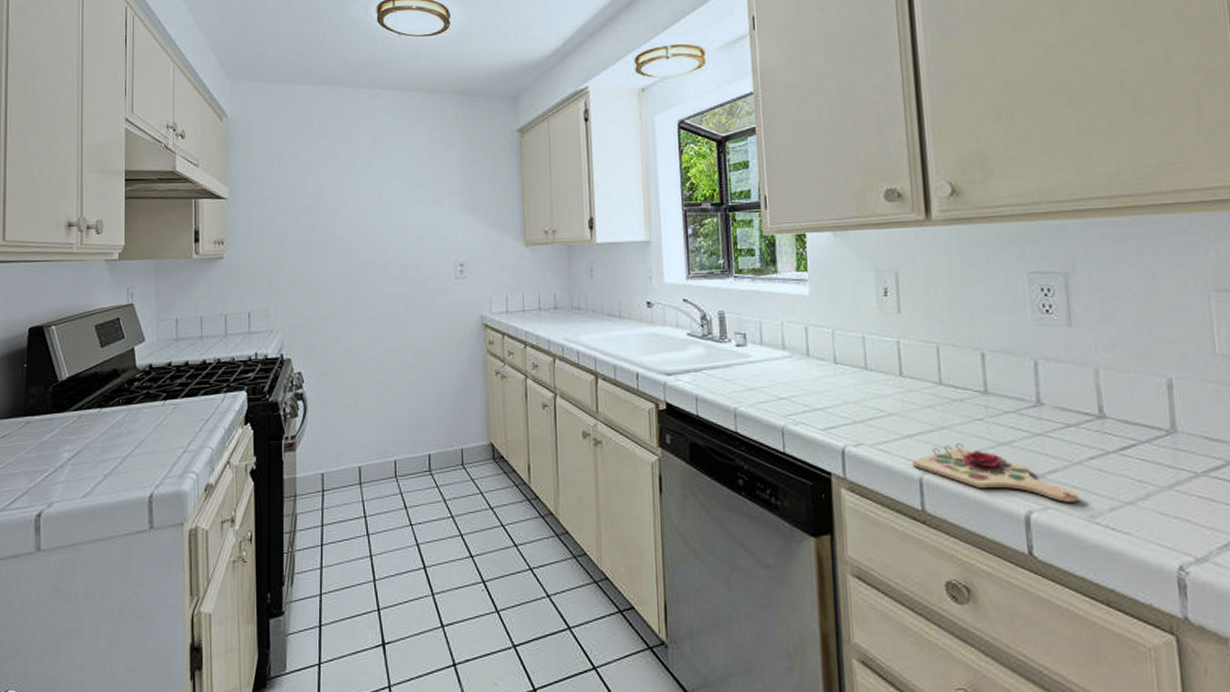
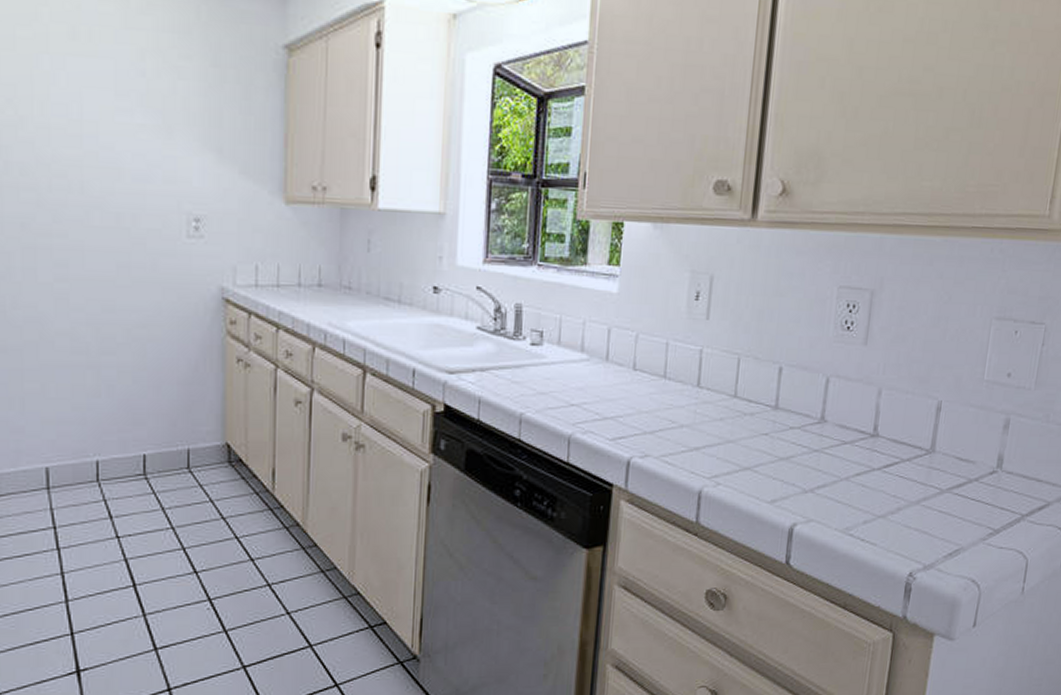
cutting board: present [912,442,1079,502] -> none [694,456,840,515]

